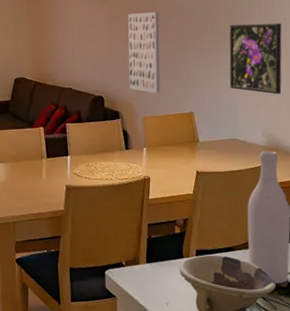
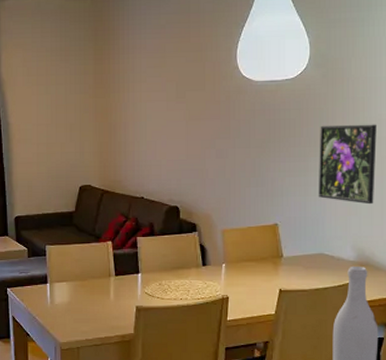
wall art: present [128,11,160,94] -> none [207,110,243,204]

